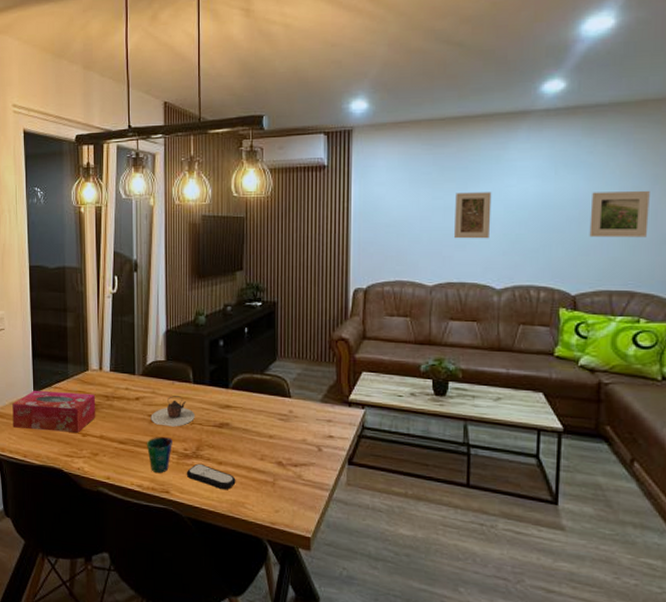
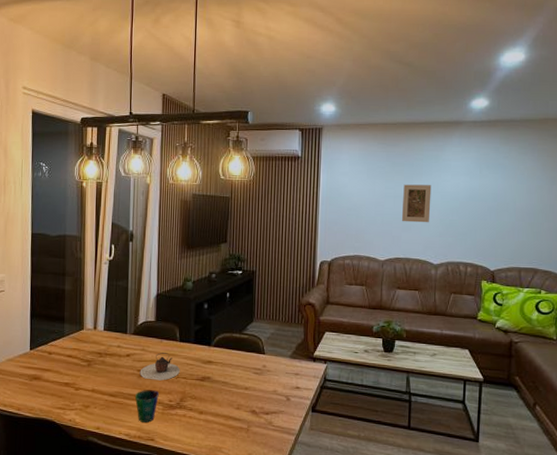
tissue box: present [12,391,96,433] -> none [8,348,90,387]
remote control: present [186,463,236,490] -> none [170,413,215,437]
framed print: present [589,190,650,238] -> none [505,189,549,226]

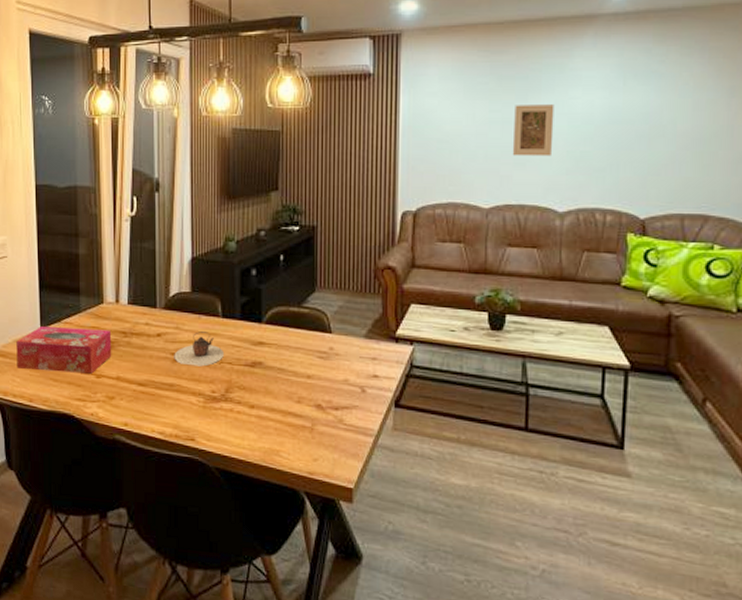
tissue box: none [8,348,90,387] -> present [16,327,112,374]
cup: present [134,389,159,422] -> none [168,377,199,418]

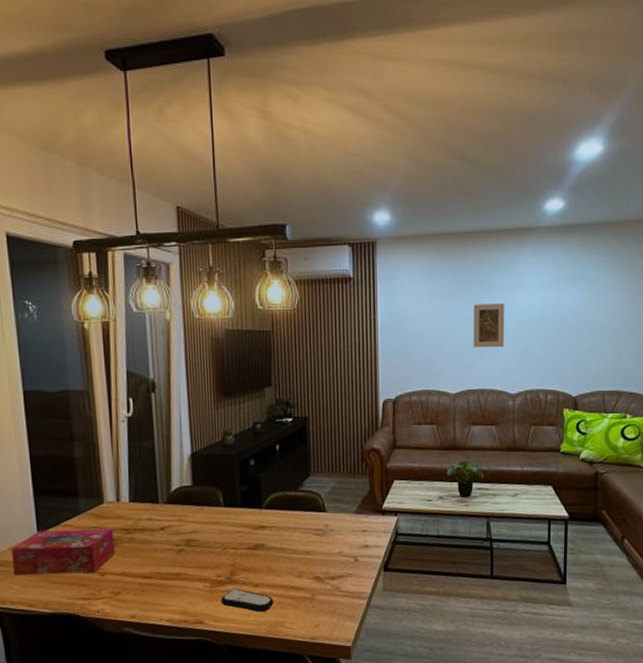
teapot: present [174,331,224,367] -> none [178,521,227,555]
remote control: none [214,407,270,437] -> present [220,588,274,613]

